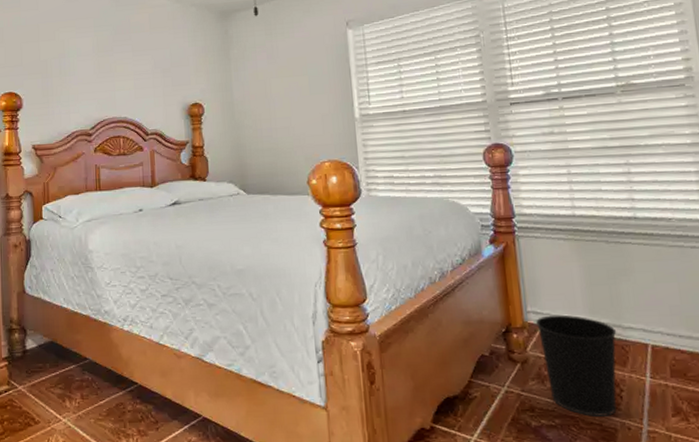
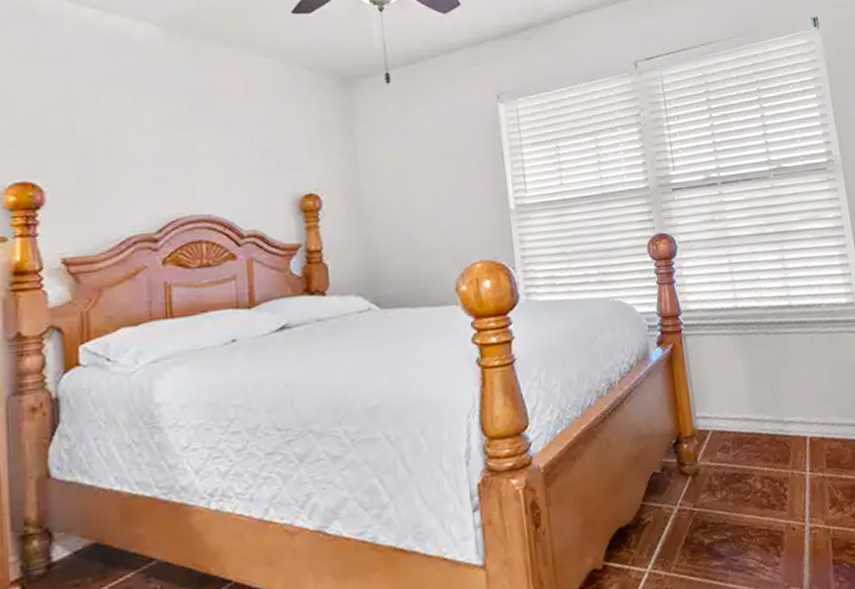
wastebasket: present [536,315,617,417] -> none [705,416,782,523]

